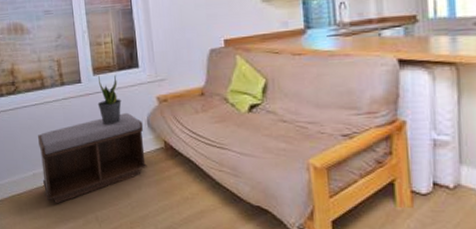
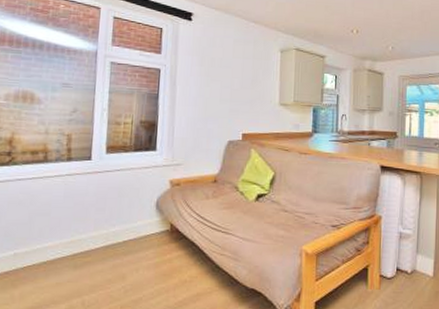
bench: present [38,113,147,204] -> none [24,194,151,288]
potted plant: present [97,75,122,126] -> none [105,154,132,205]

